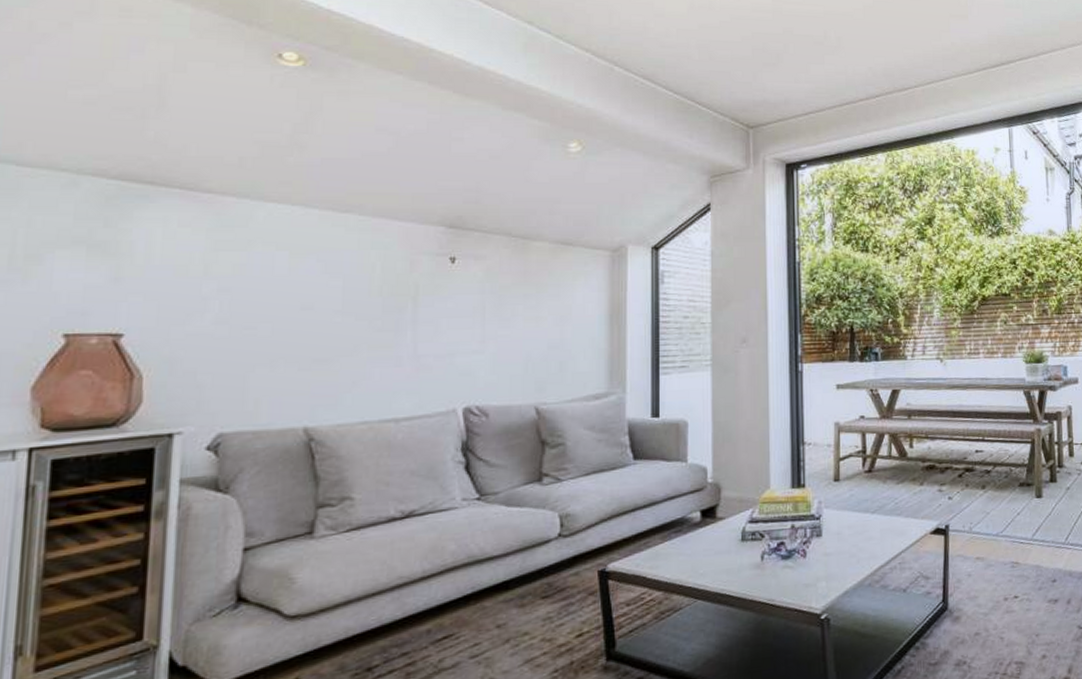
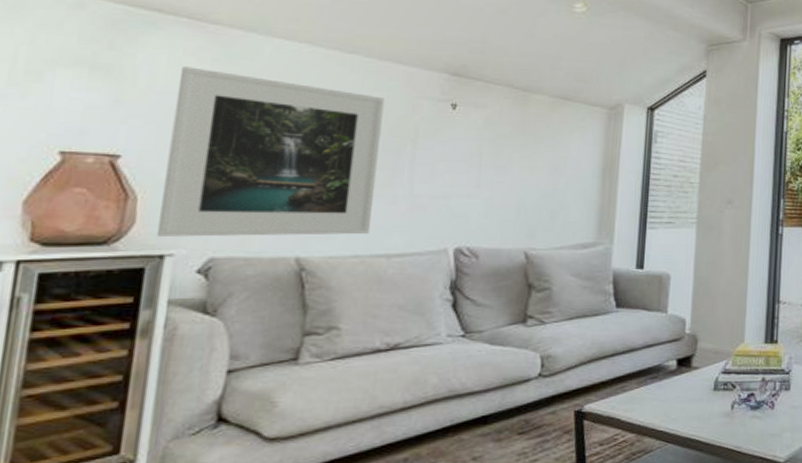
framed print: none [163,238,382,415] -> present [156,66,385,237]

